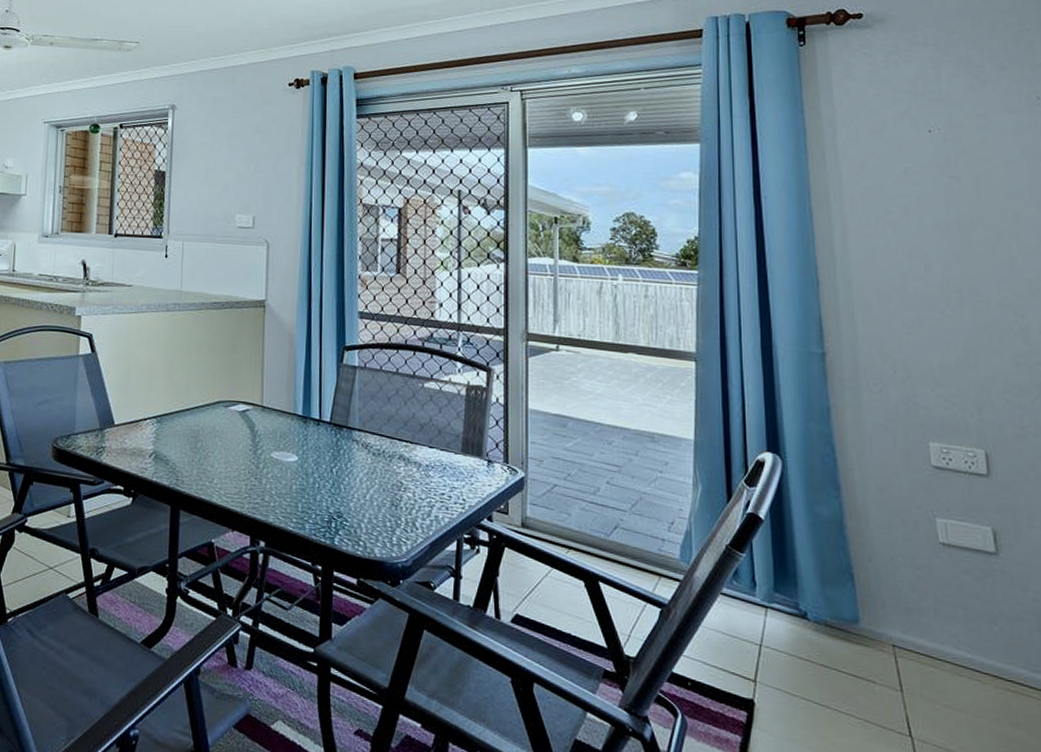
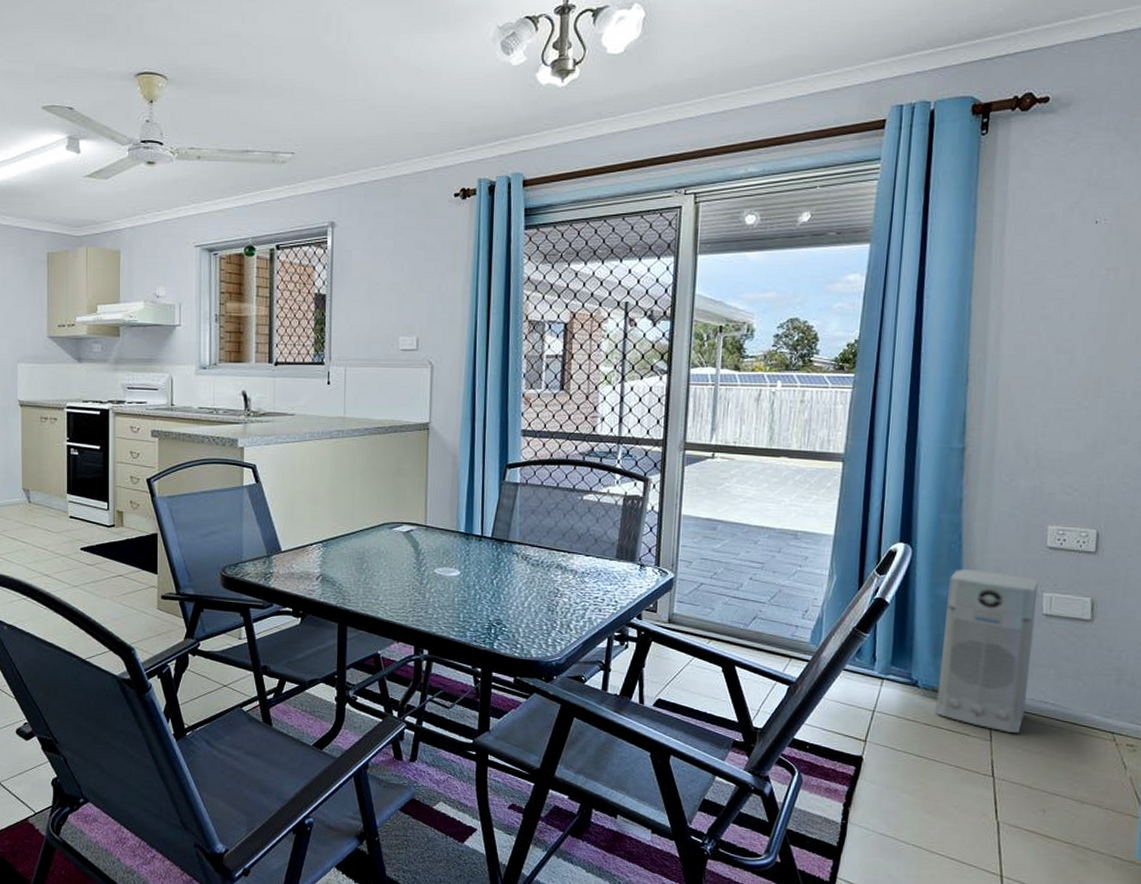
air purifier: none [826,485,936,685] -> present [935,568,1039,734]

